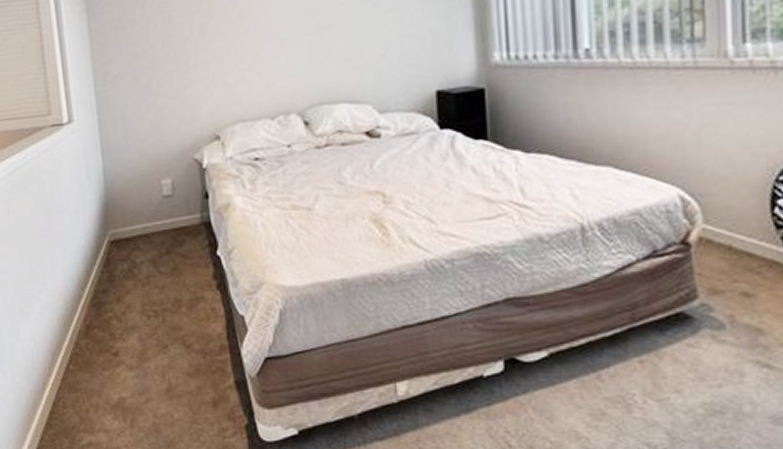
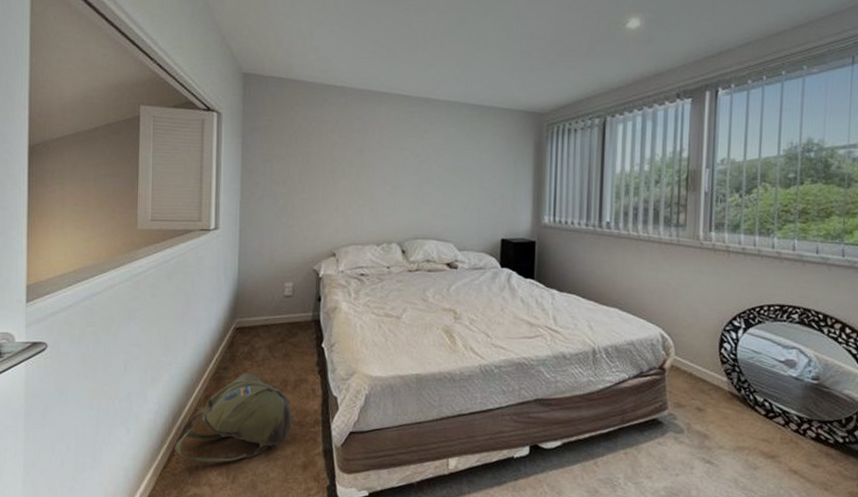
backpack: none [58,296,193,406] -> present [174,373,293,463]

